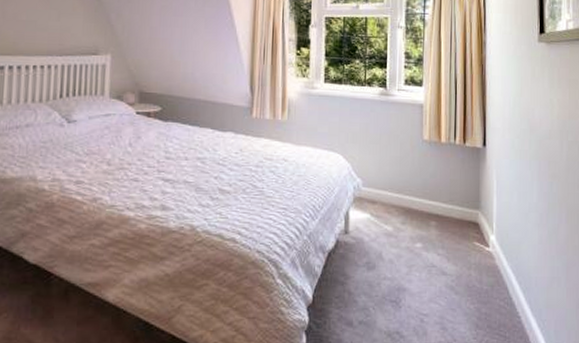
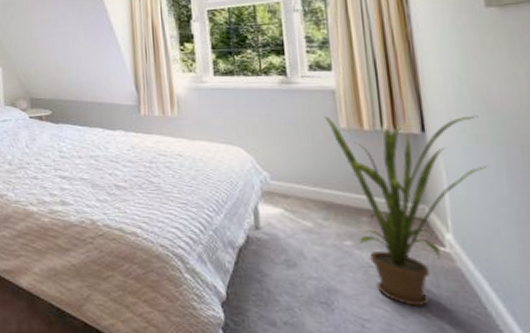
house plant: none [412,128,524,300] -> present [324,115,486,307]

